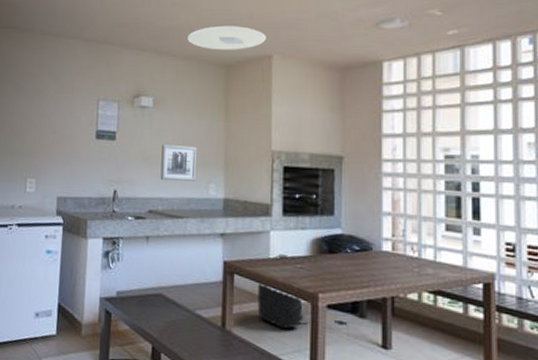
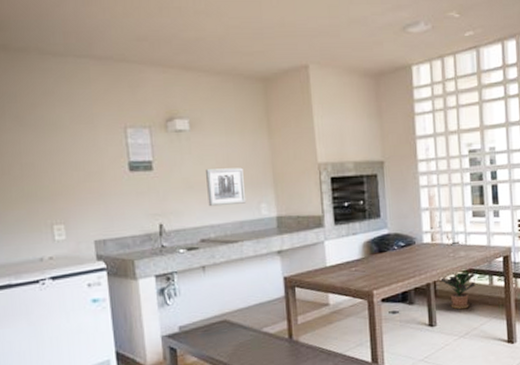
ceiling light: present [187,26,267,50] -> none [217,35,302,62]
backpack: present [257,254,307,329] -> none [319,261,366,328]
potted plant: none [398,255,446,337] -> present [439,241,477,310]

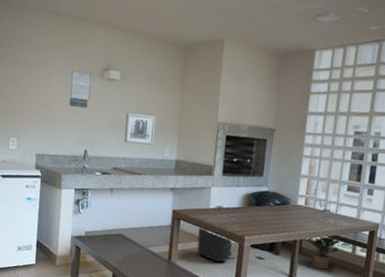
backpack: none [319,261,366,328] -> present [197,205,234,262]

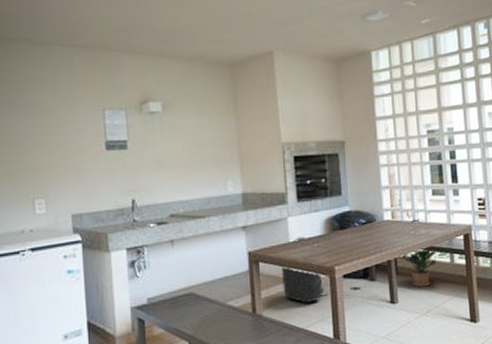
wall art: present [124,113,156,145] -> none [176,147,214,184]

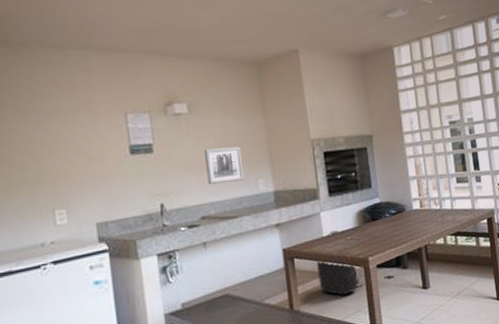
wall art: none [176,147,214,184] -> present [205,146,245,185]
potted plant: present [400,219,438,287] -> none [429,206,465,271]

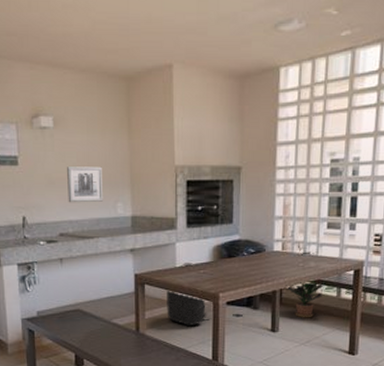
potted plant: none [429,206,465,271] -> present [286,251,324,318]

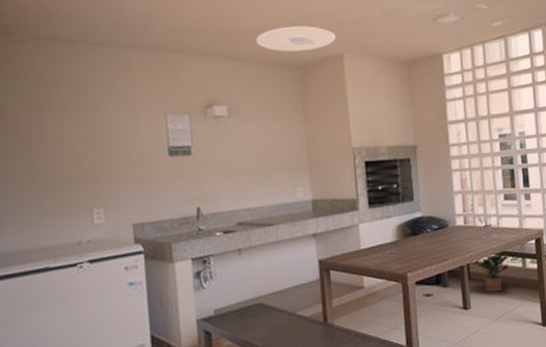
wall art: present [67,166,104,203] -> none [243,152,283,191]
ceiling light: none [83,32,167,60] -> present [256,26,337,52]
backpack: present [167,263,210,326] -> none [353,243,400,311]

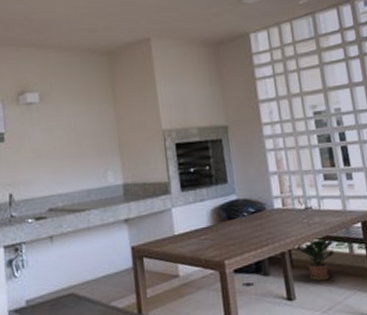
ceiling light: present [256,26,337,52] -> none [66,13,143,39]

